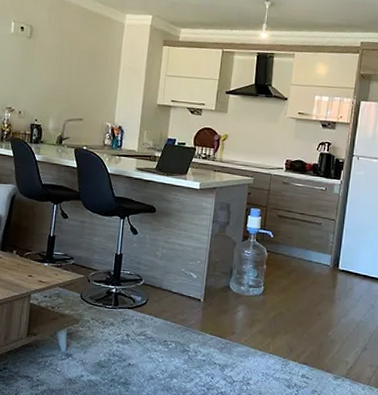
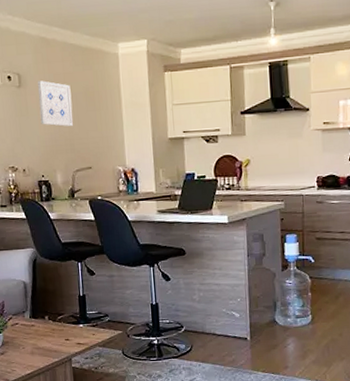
wall art: none [43,35,76,80] -> present [37,81,73,127]

